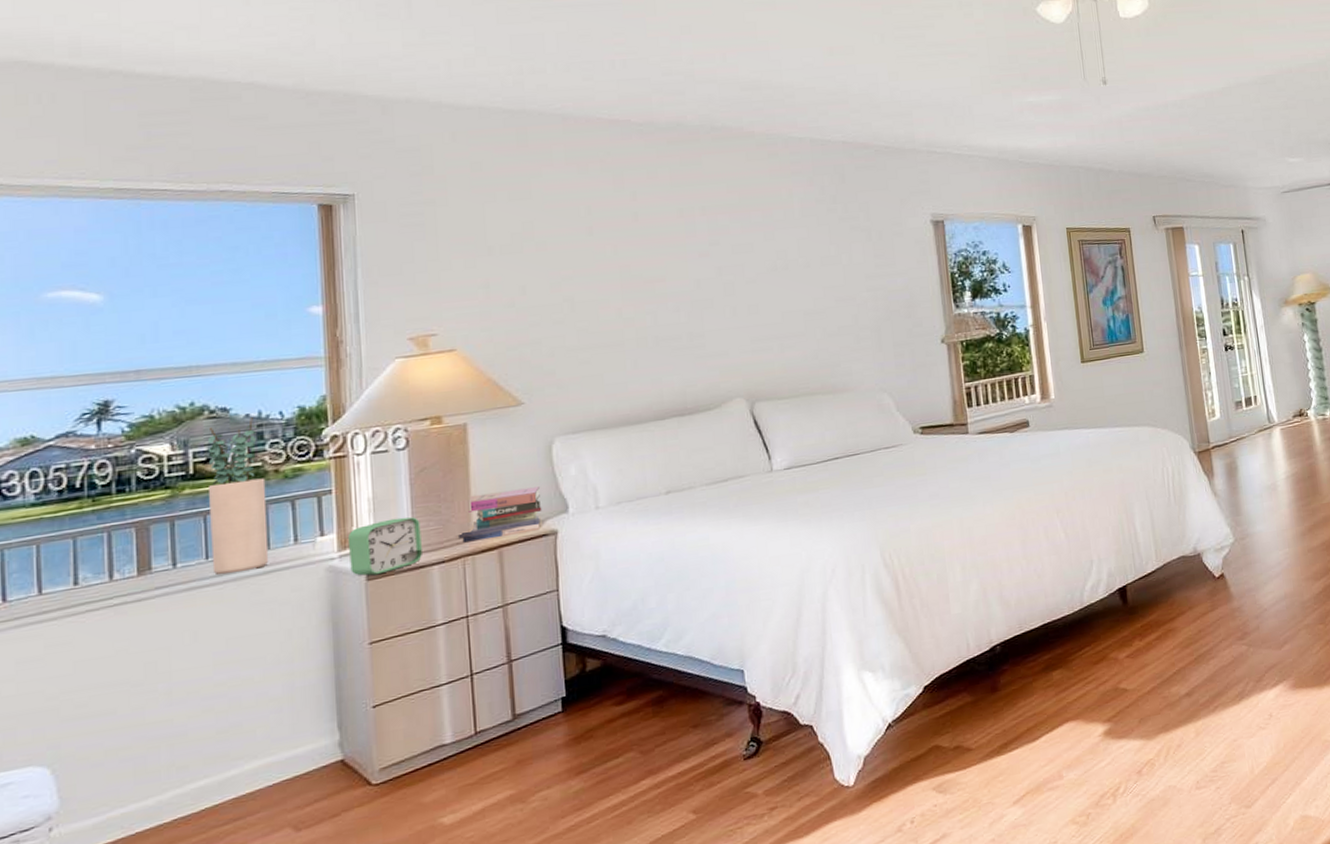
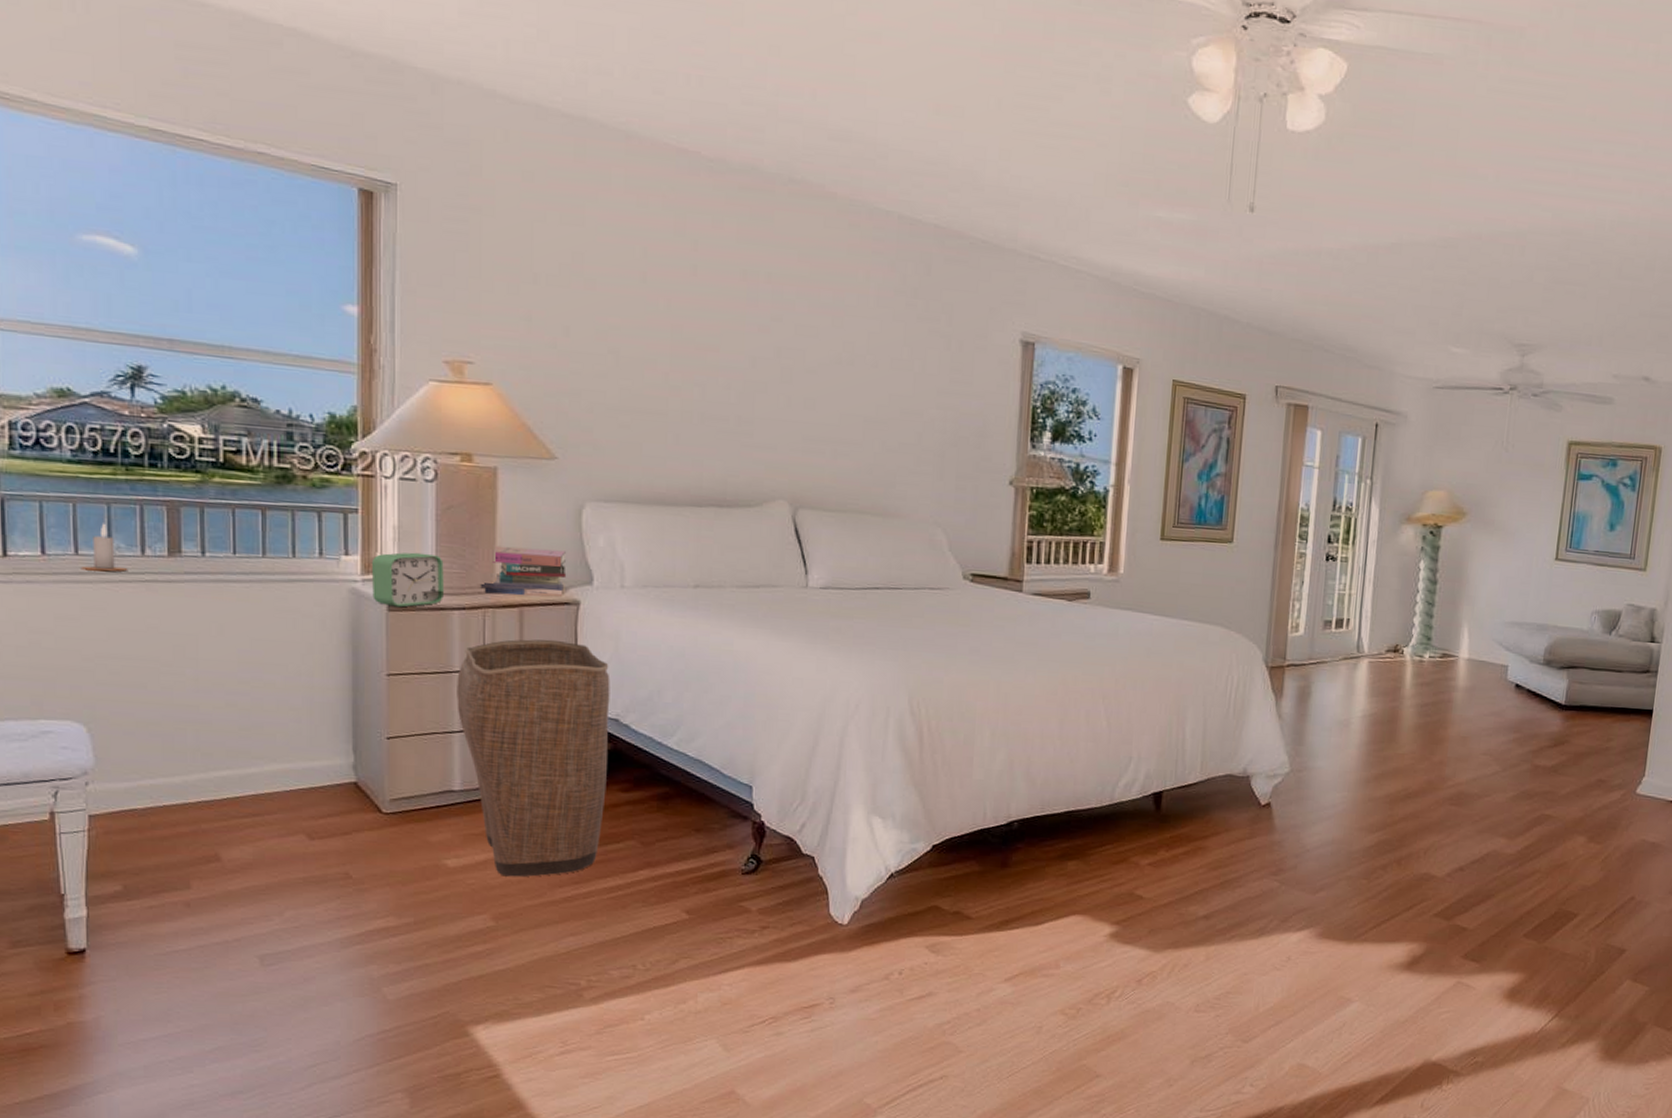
candle: none [44,557,96,609] -> present [80,523,128,572]
vase: present [207,417,269,576] -> none [237,415,294,575]
laundry basket: none [441,570,600,821] -> present [457,639,610,877]

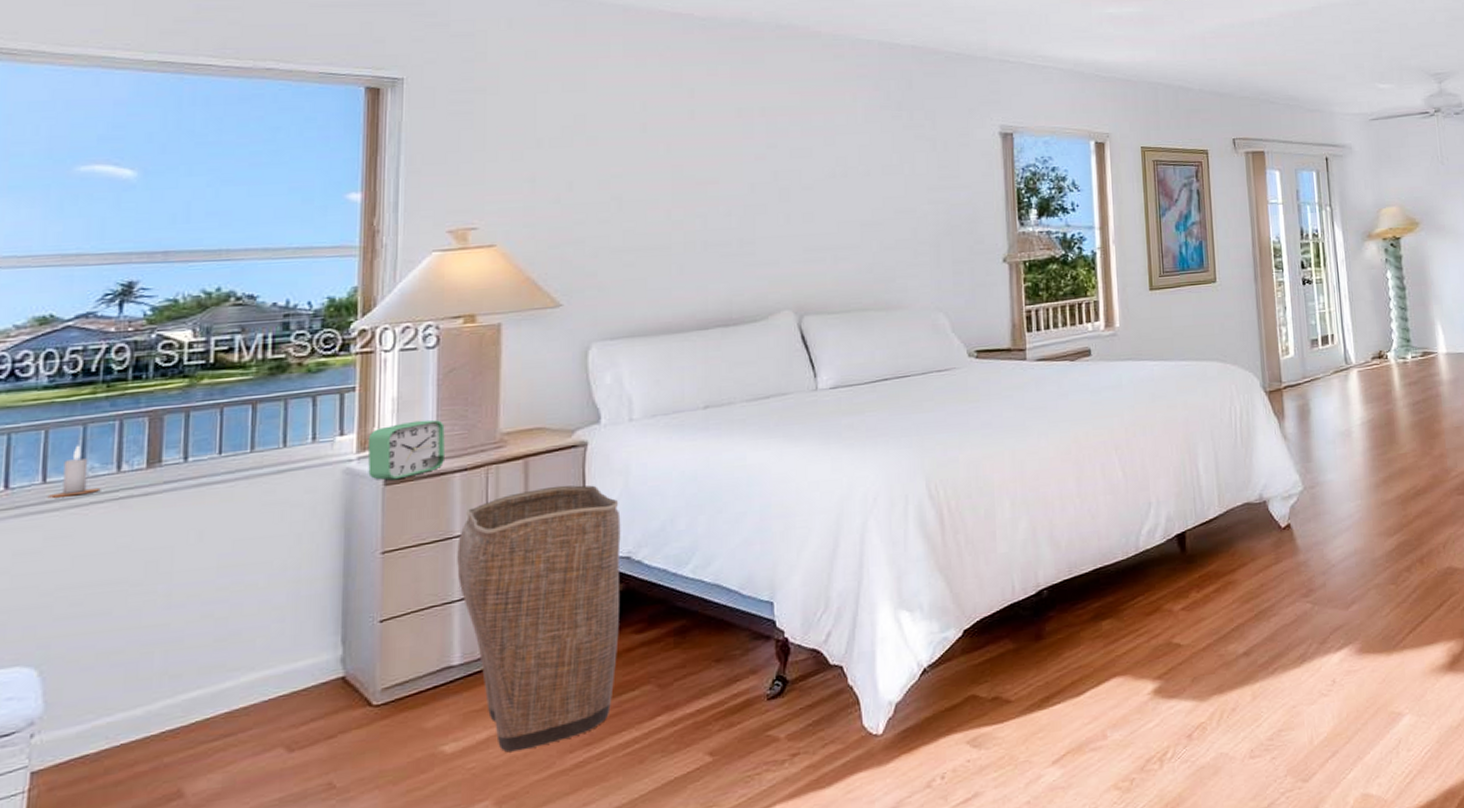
books: present [476,545,567,598] -> none [479,394,573,450]

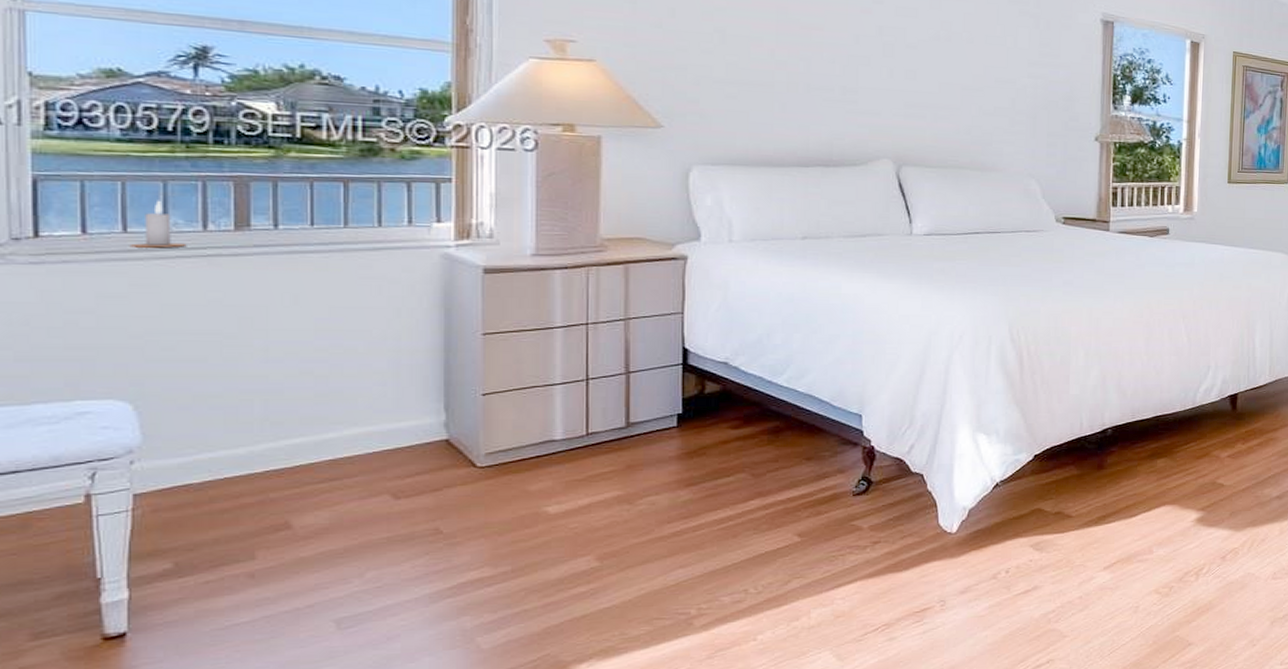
alarm clock: present [367,420,445,481] -> none [465,217,544,270]
laundry basket: present [457,485,621,753] -> none [558,292,719,518]

